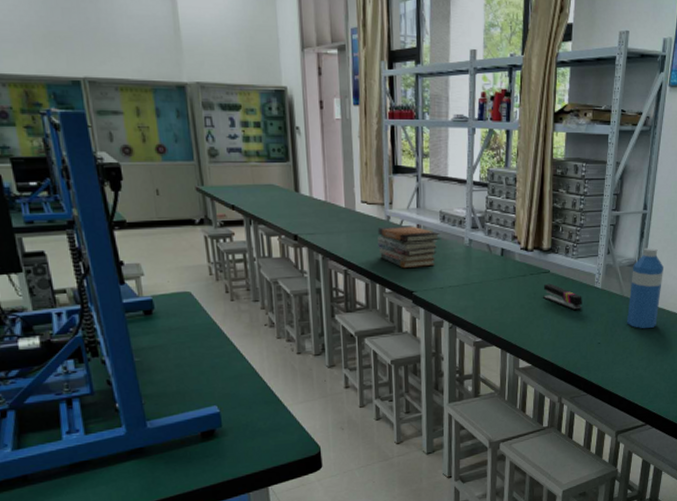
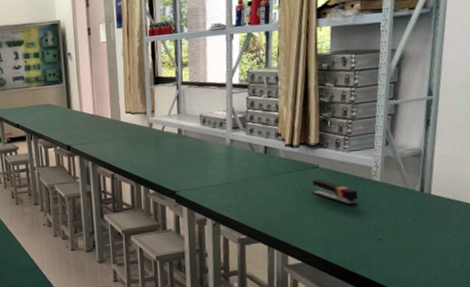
book stack: present [377,226,440,269] -> none [140,130,201,171]
water bottle: present [626,247,663,329] -> none [413,135,458,224]

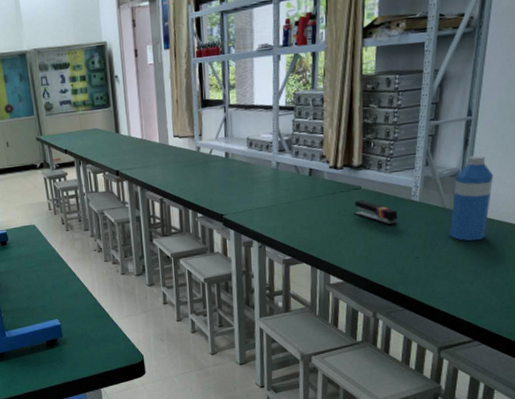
water bottle: none [413,135,458,224] -> present [449,155,493,242]

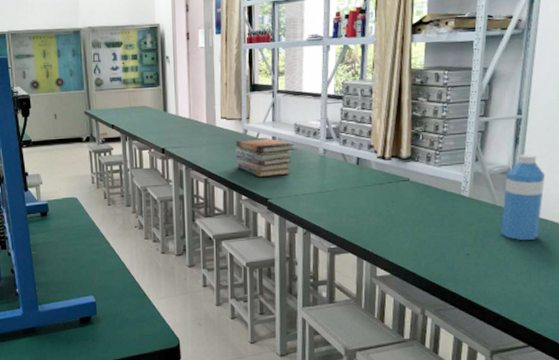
book stack: none [188,154,248,195] -> present [234,138,295,178]
stapler: present [353,199,398,226] -> none [401,191,447,220]

